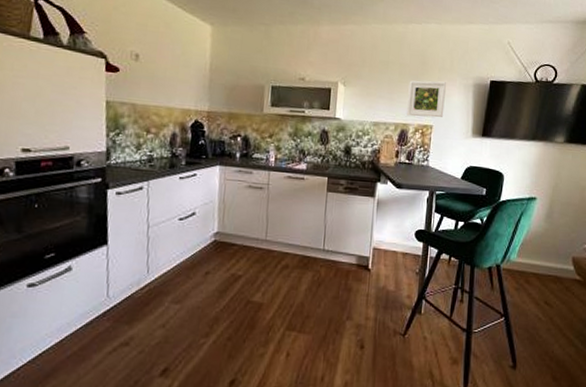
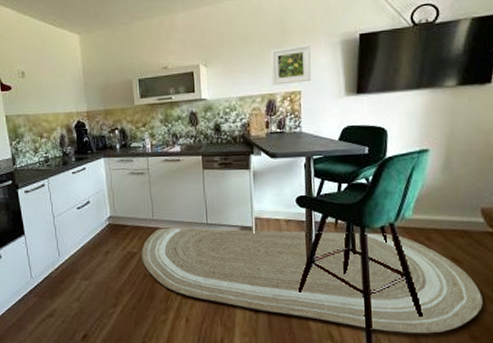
rug: none [246,250,566,375] -> present [141,227,483,334]

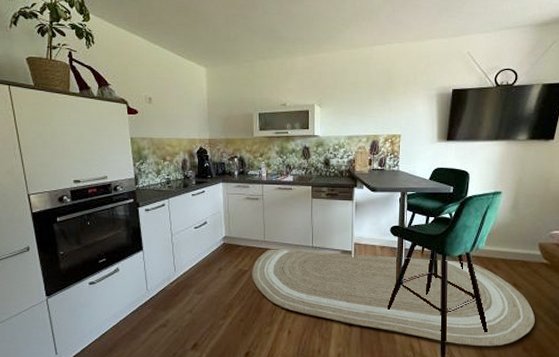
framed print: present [270,45,312,86] -> none [377,95,411,128]

